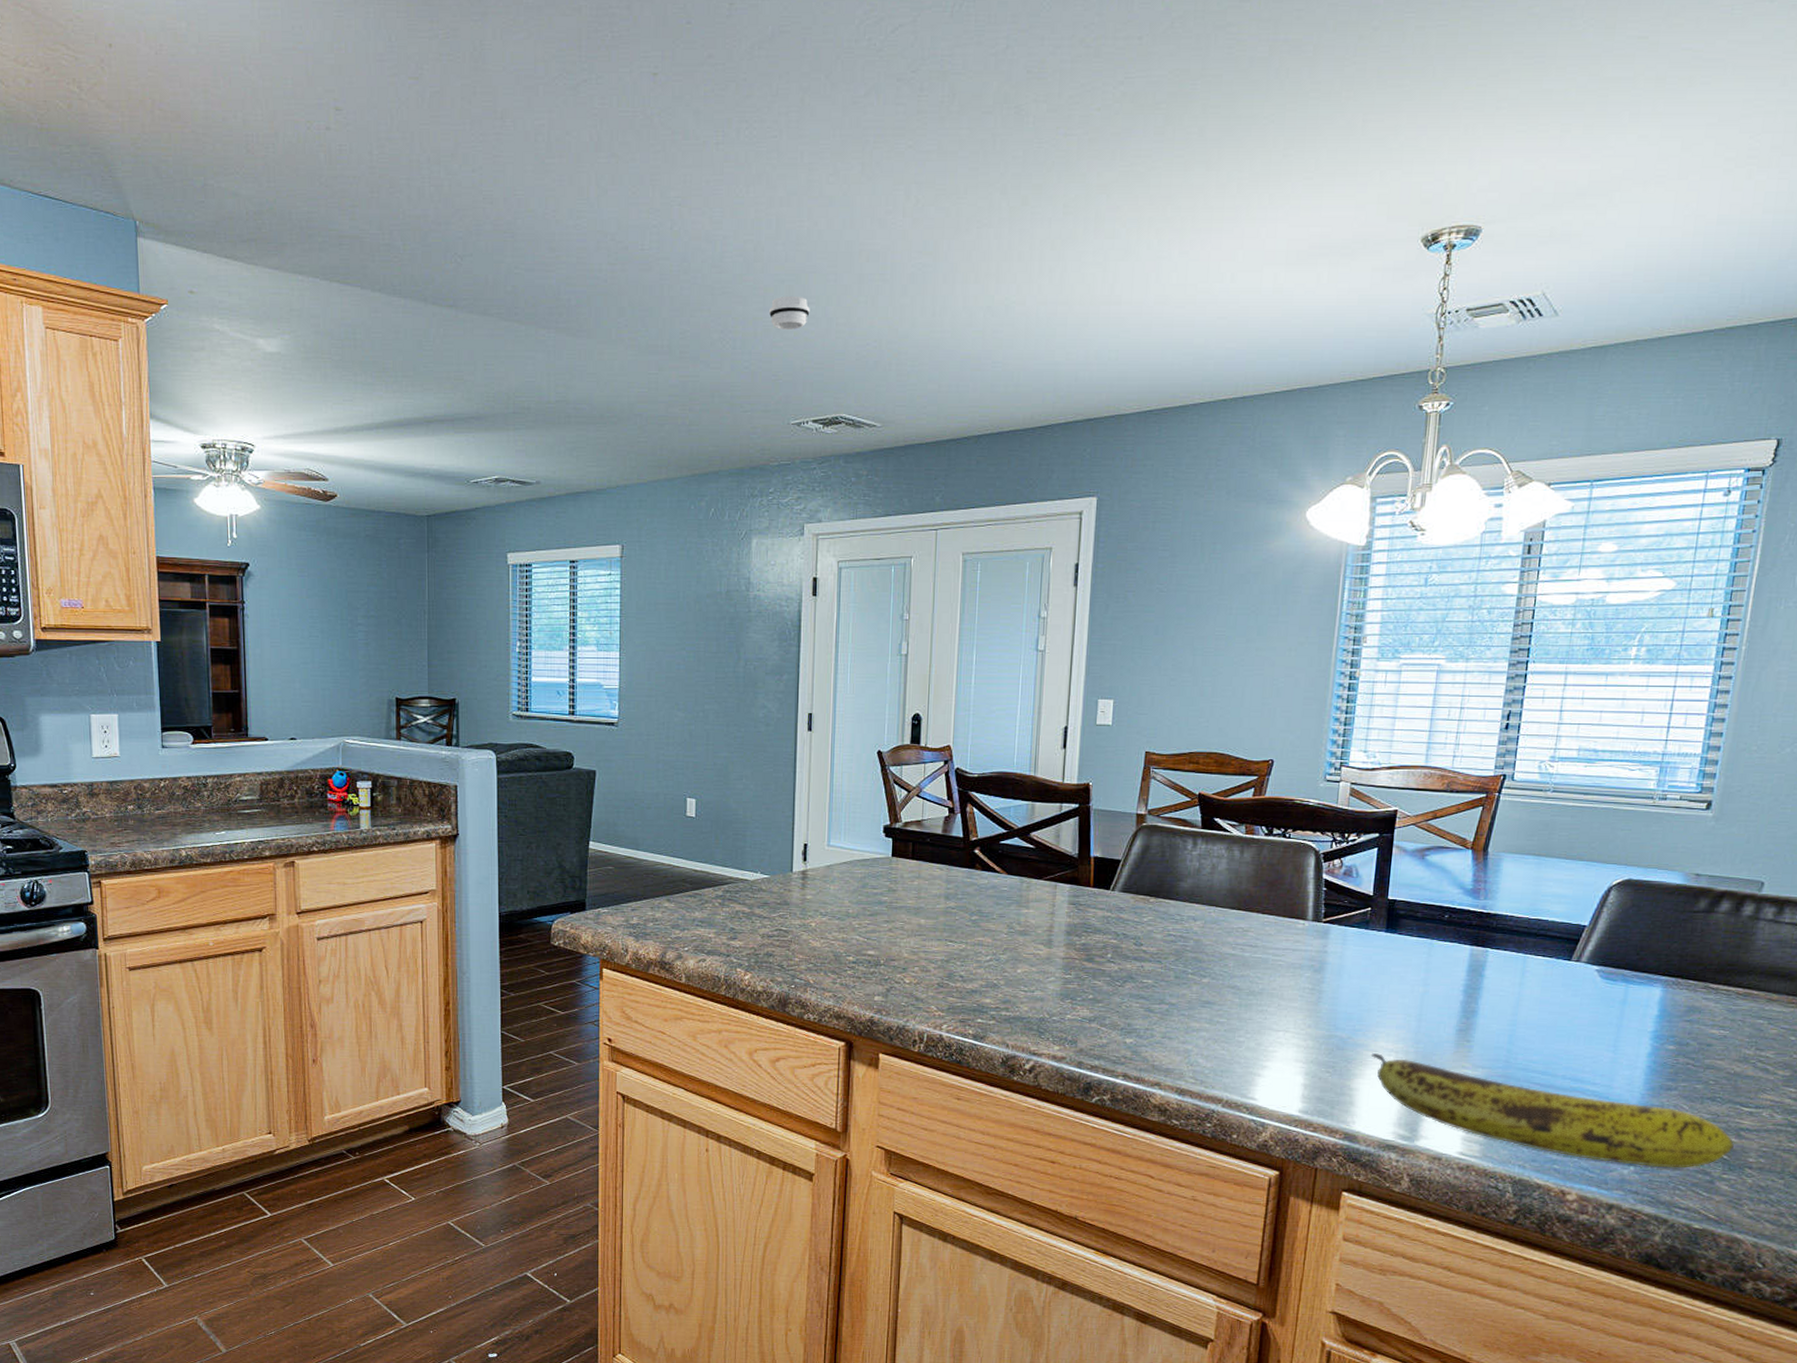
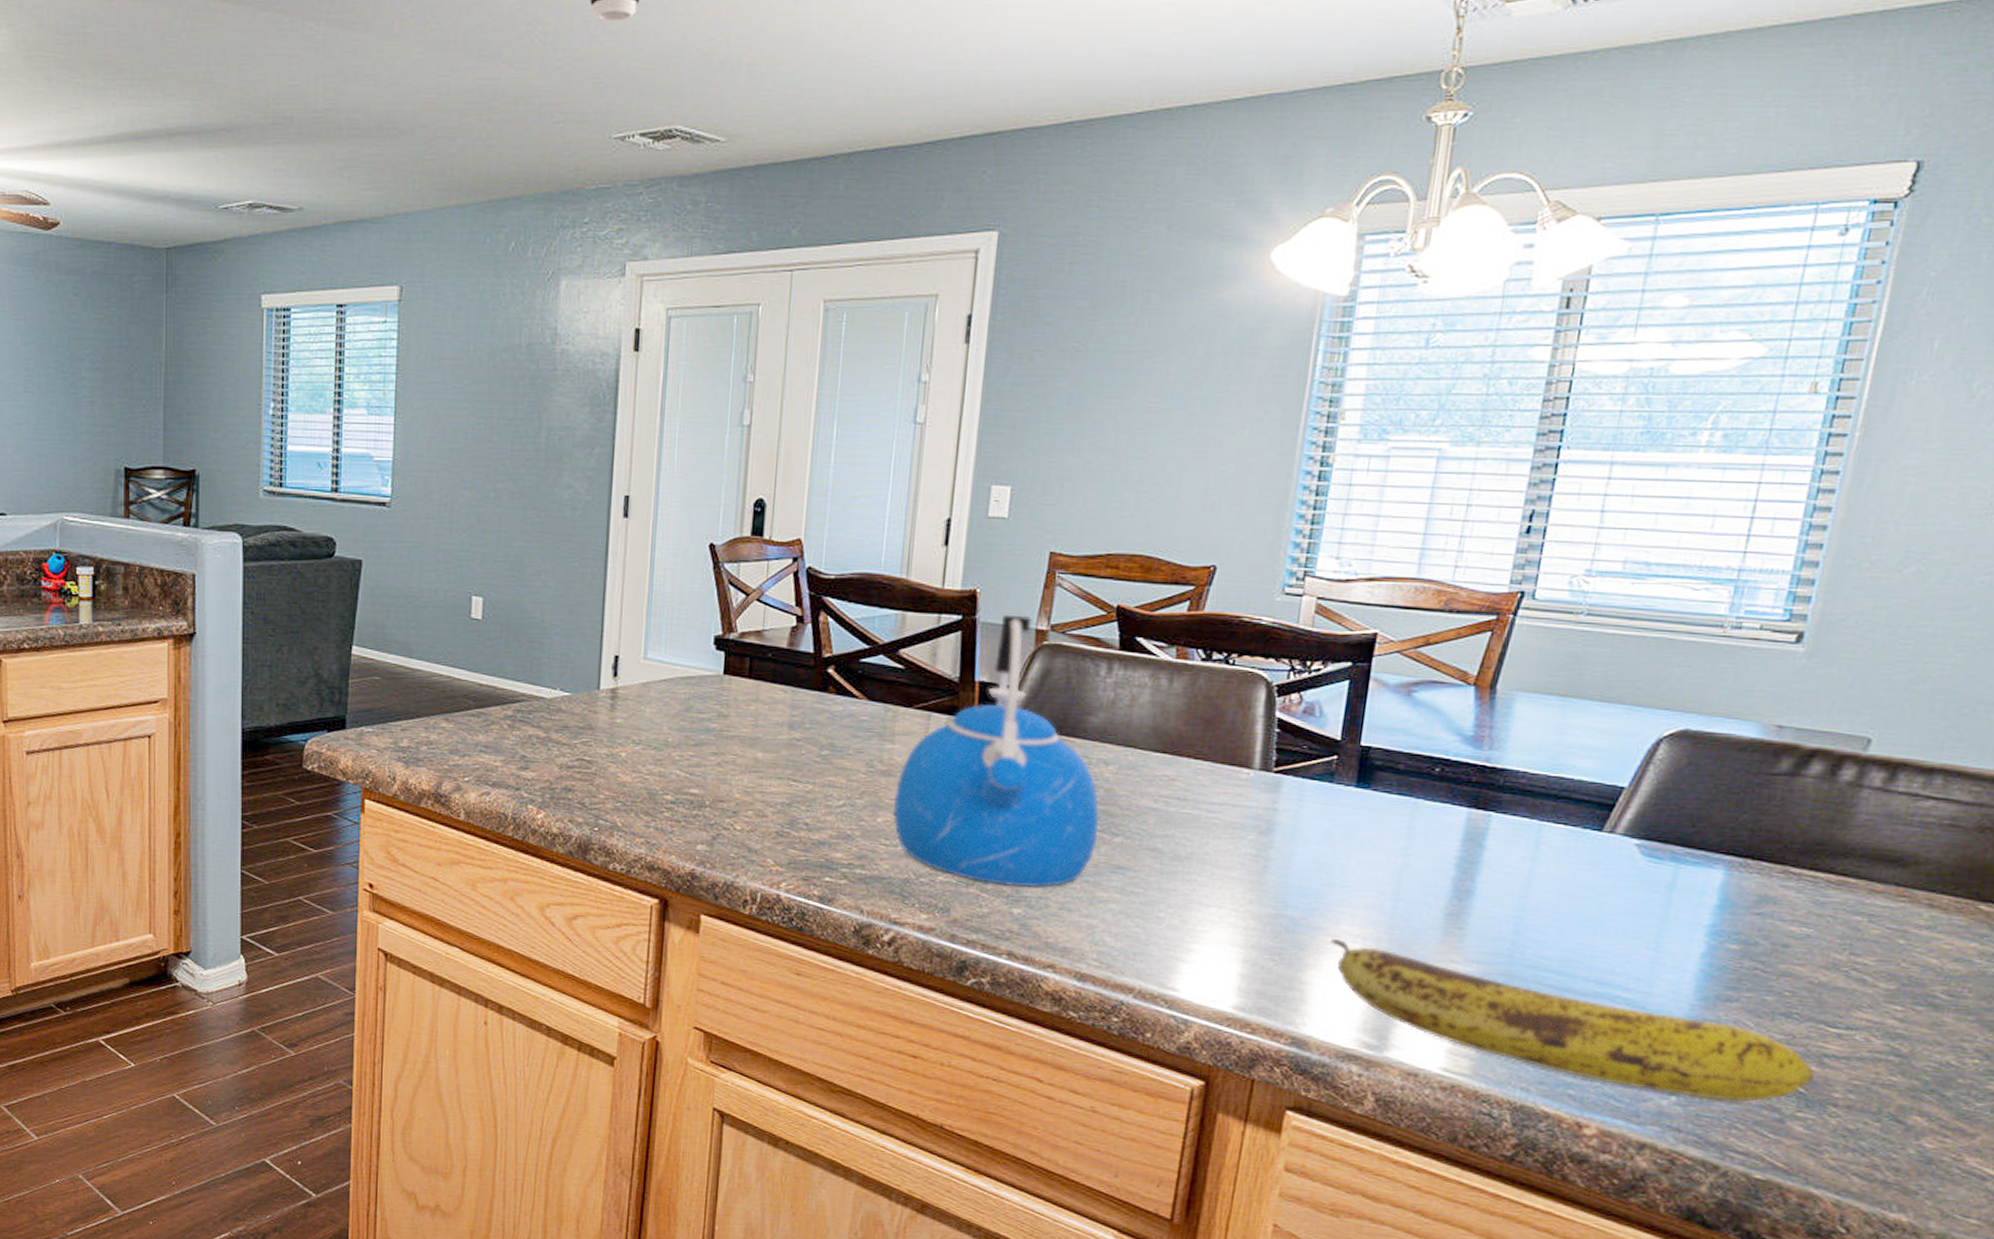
kettle: none [1029,802,1191,1021] -> present [892,614,1099,887]

